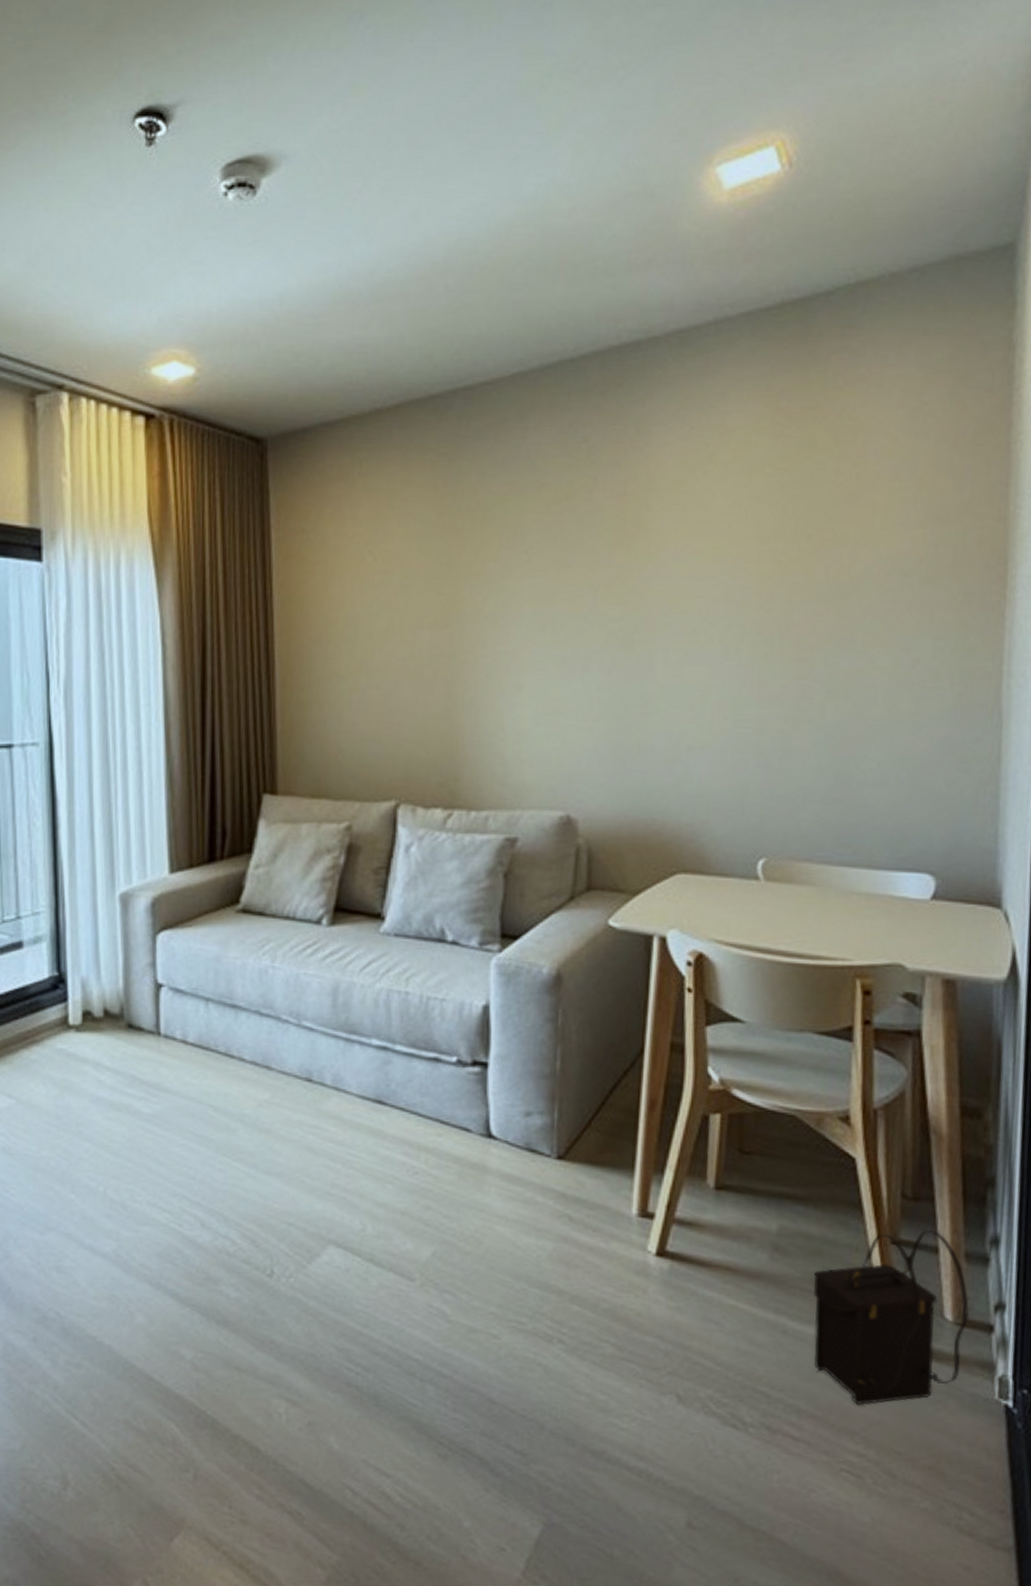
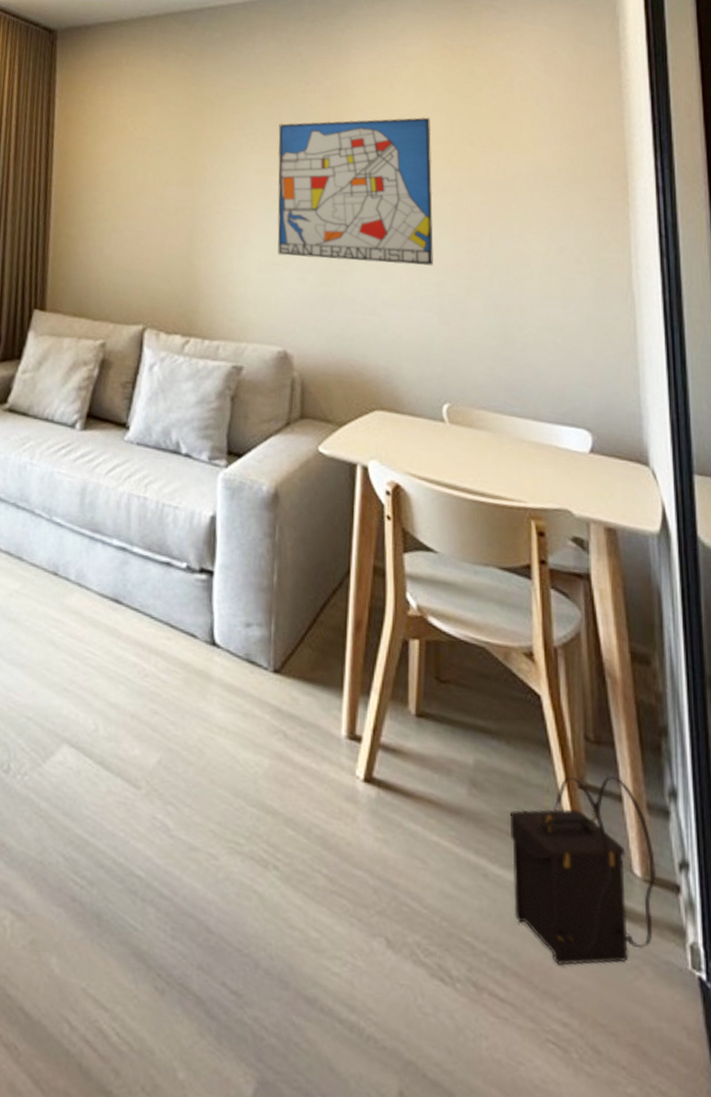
wall art: none [557,509,756,702] -> present [277,117,434,266]

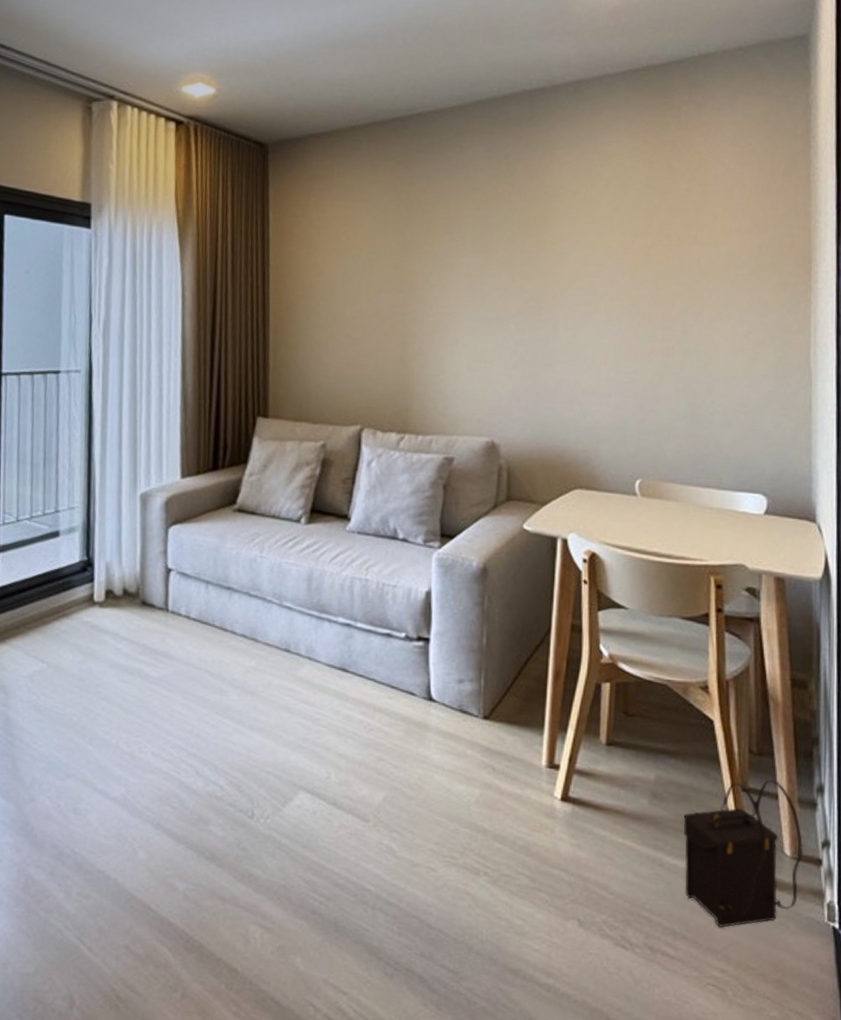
wall art: present [277,117,434,266] -> none [485,214,631,355]

